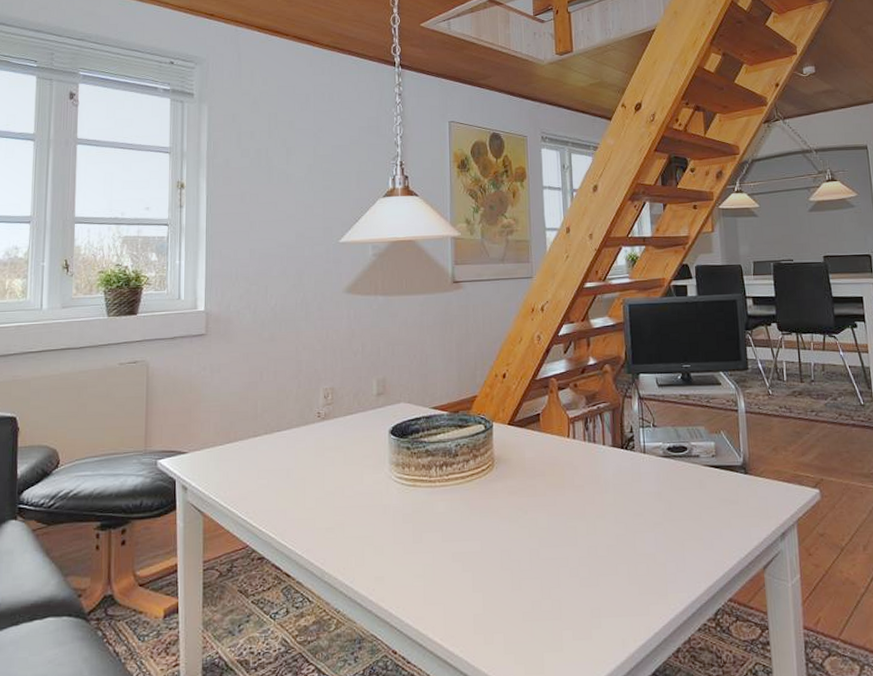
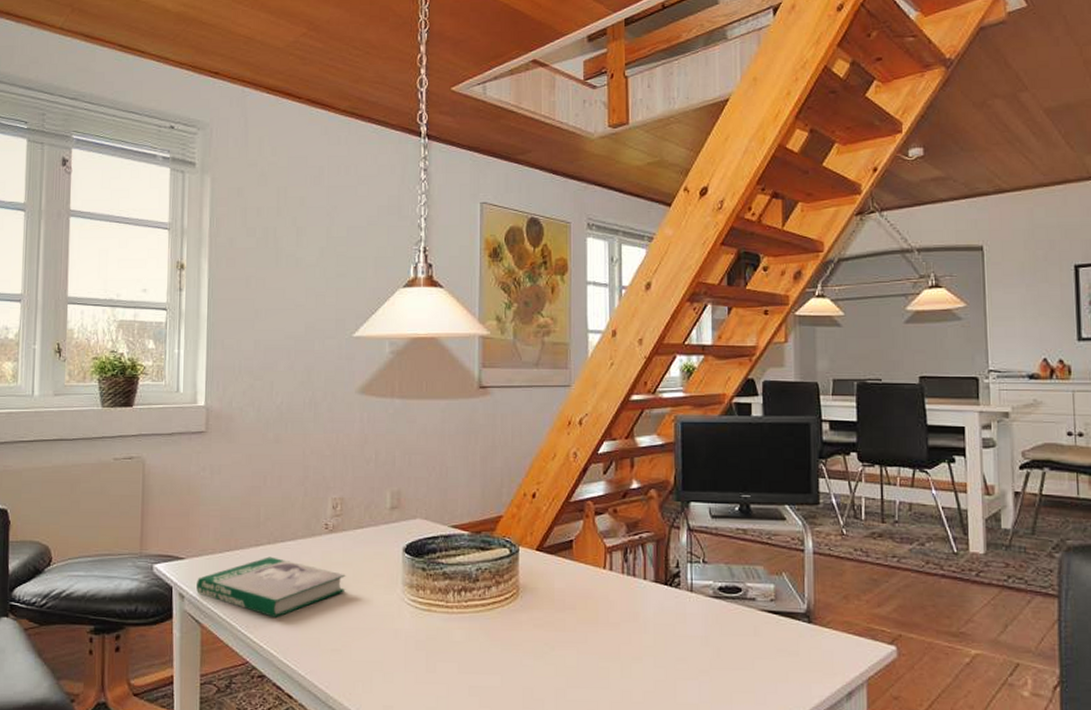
book: none [199,446,338,503] -> present [196,556,346,619]

